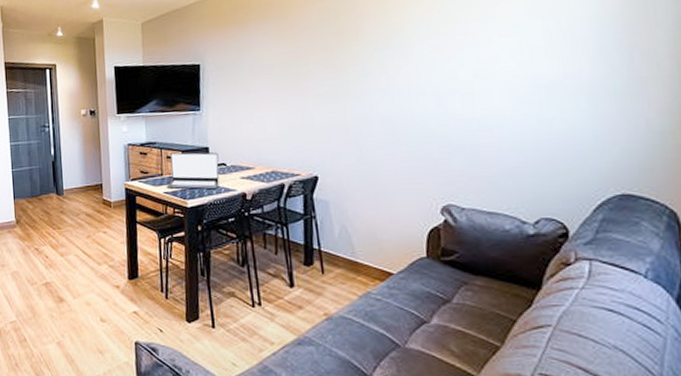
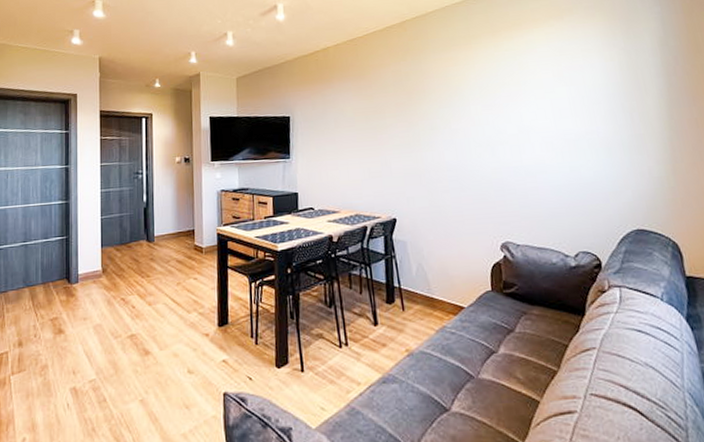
laptop: present [167,152,219,190] -> none [258,197,308,233]

